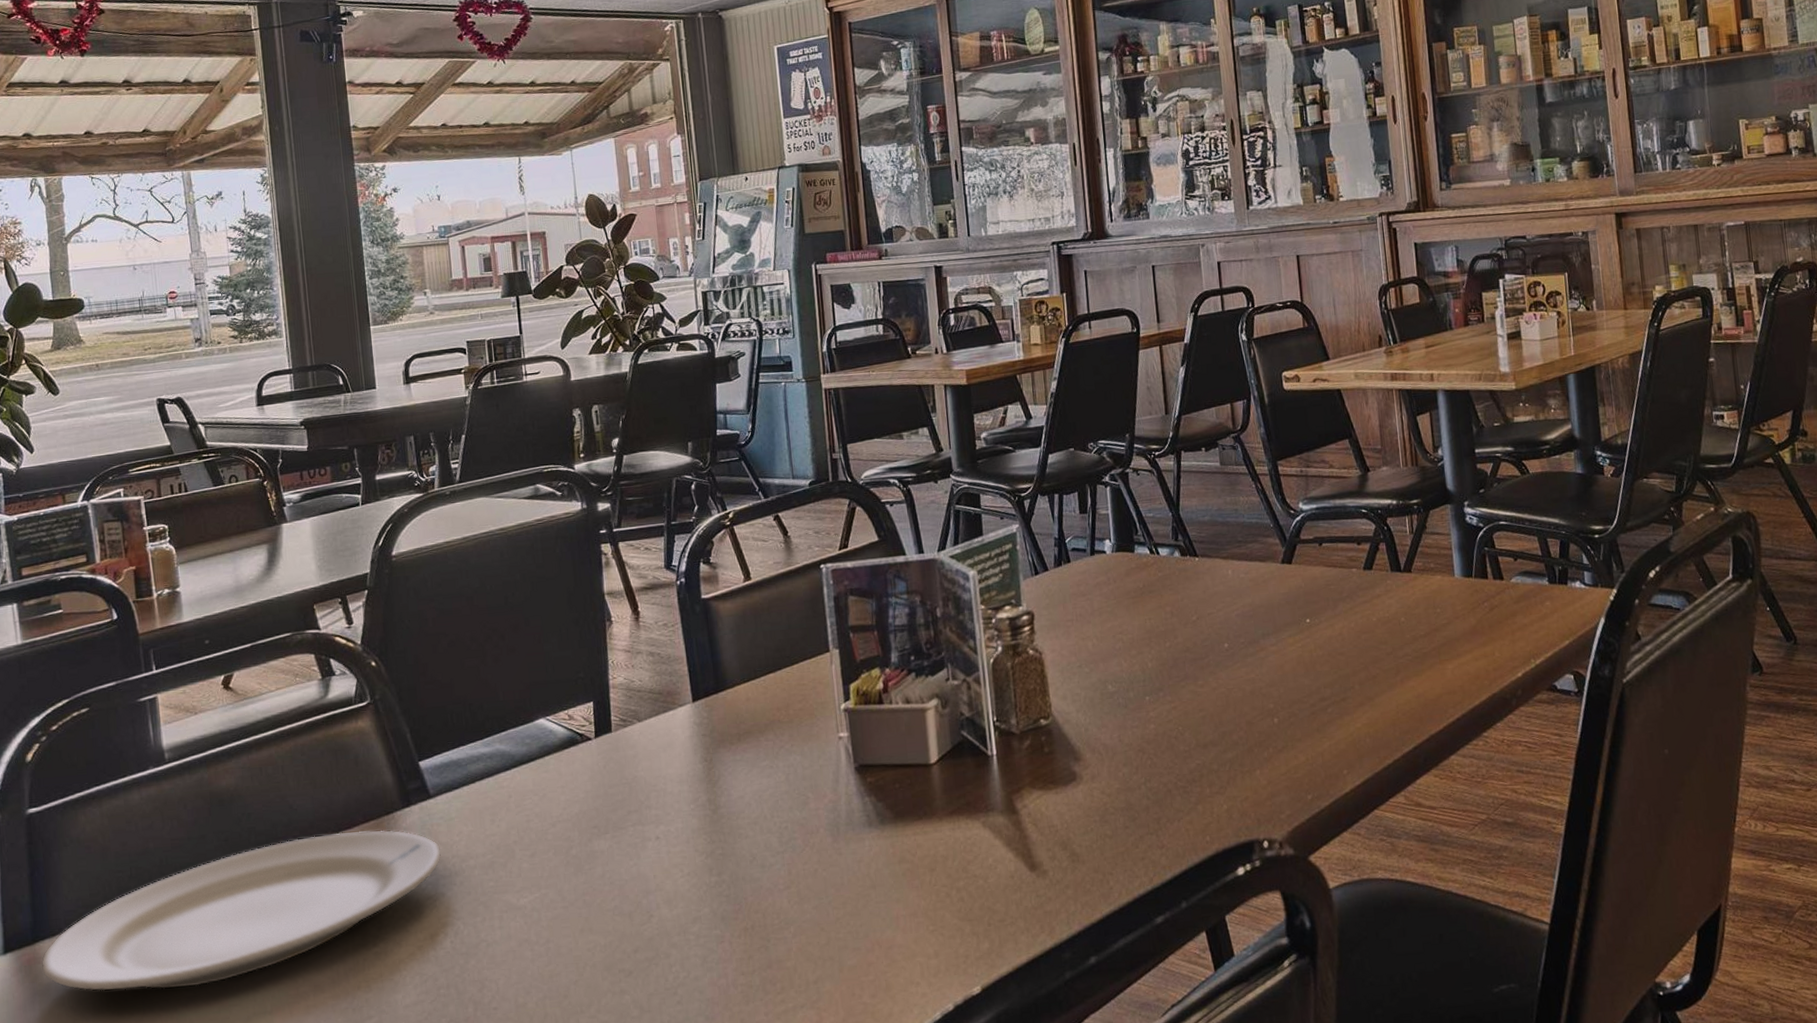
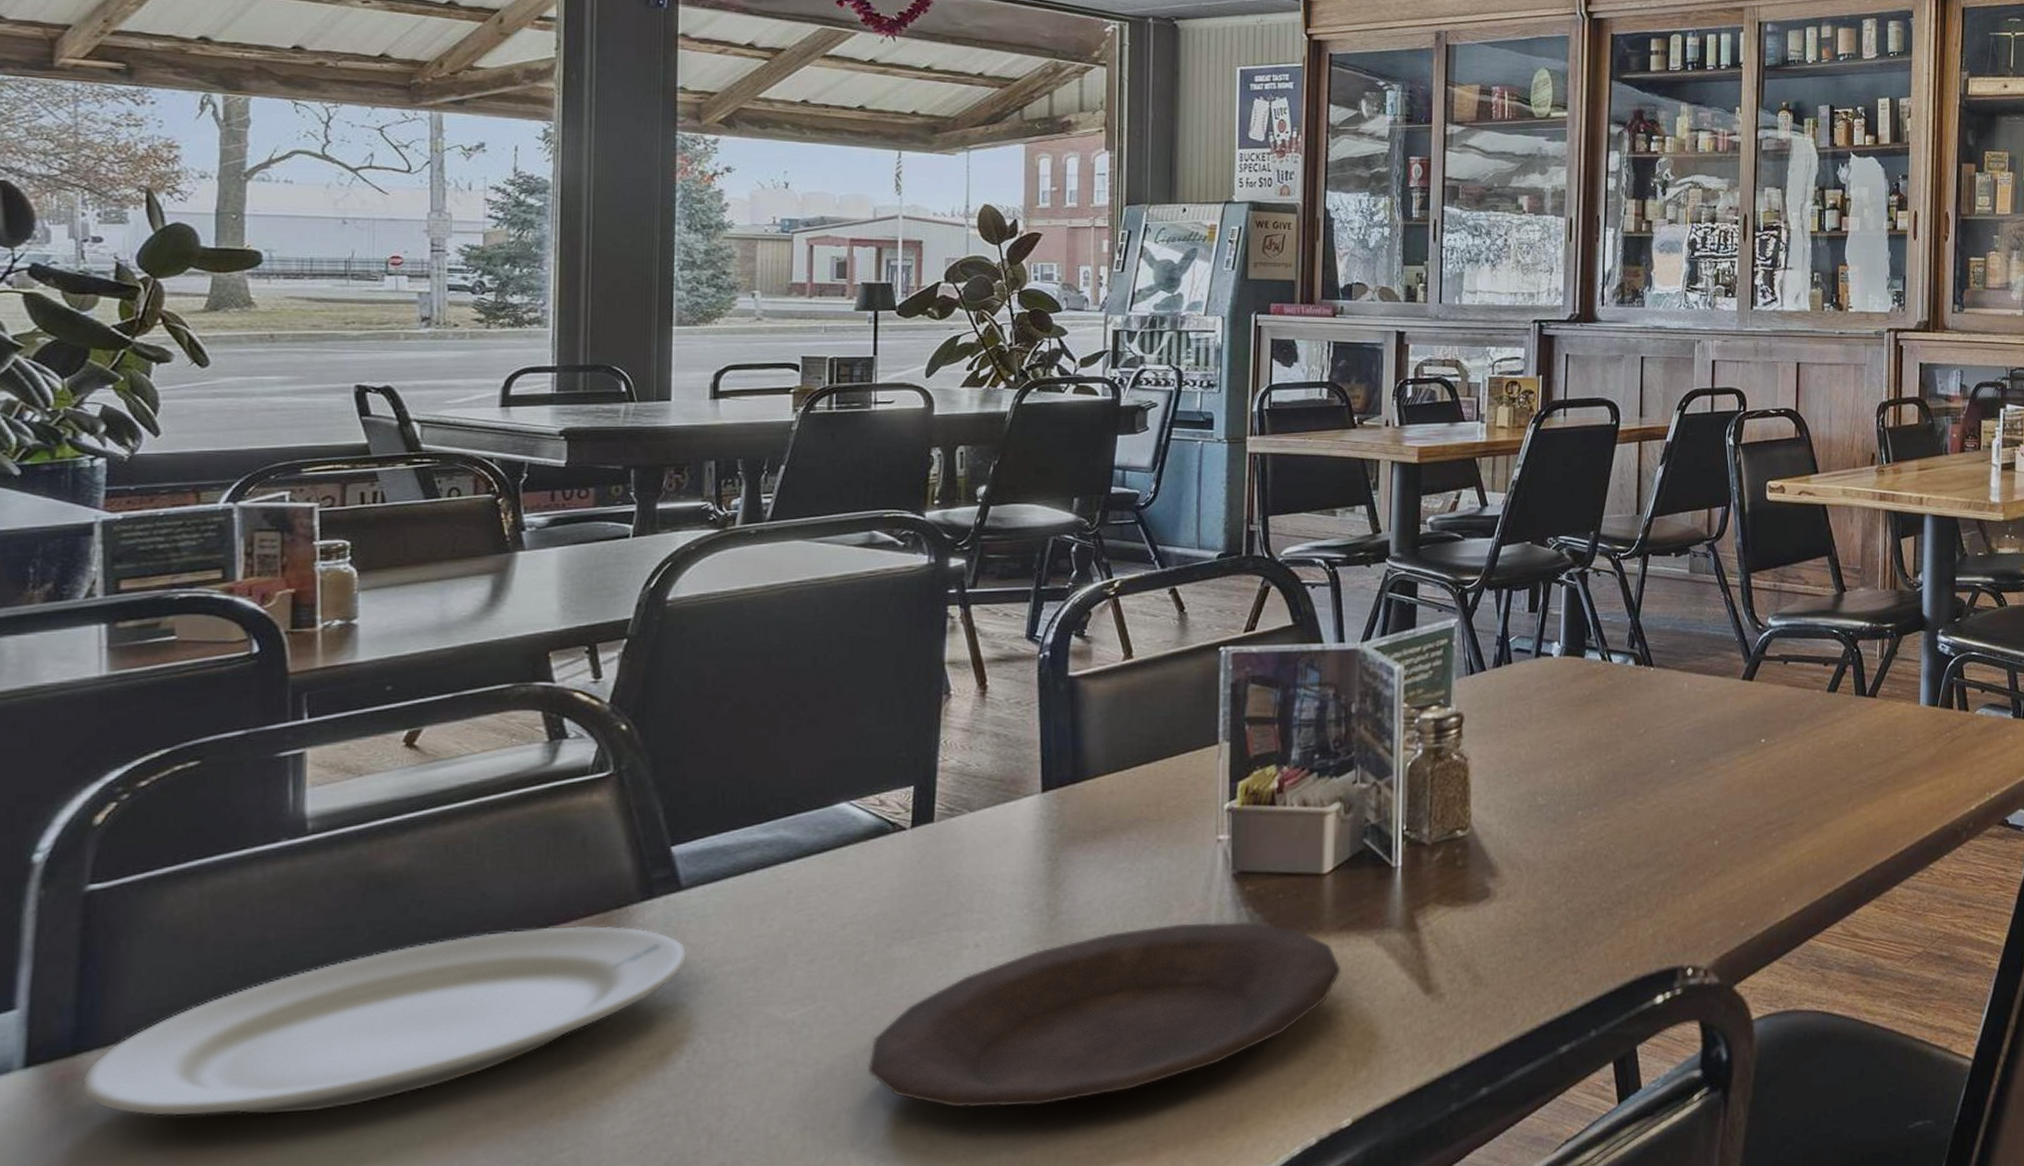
plate: none [585,809,956,980] -> present [867,921,1341,1108]

